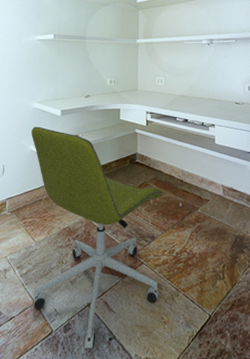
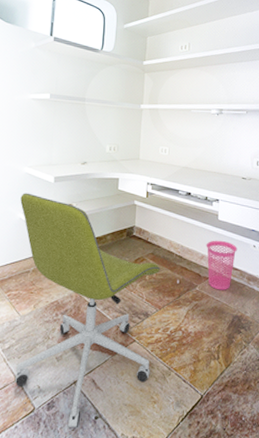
waste basket: none [205,163,235,212] -> present [206,240,237,290]

